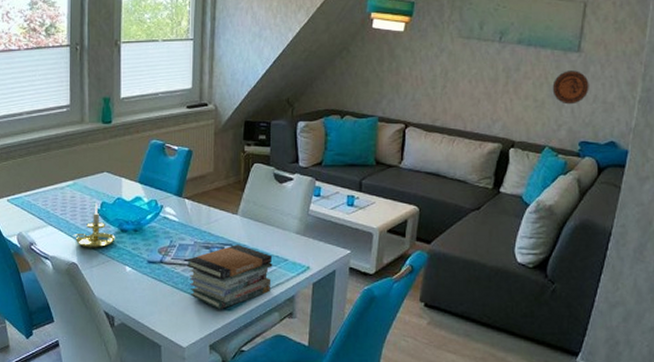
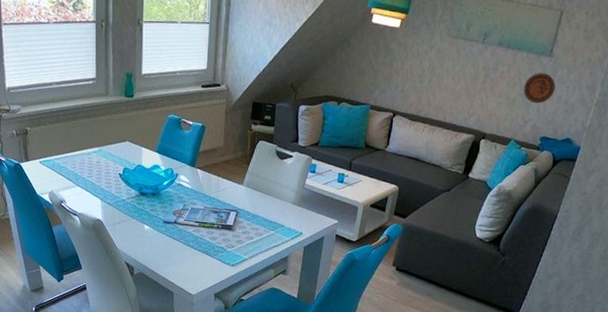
candle holder: present [73,203,115,248] -> none [98,169,135,208]
book stack: present [187,245,273,310] -> none [198,211,271,265]

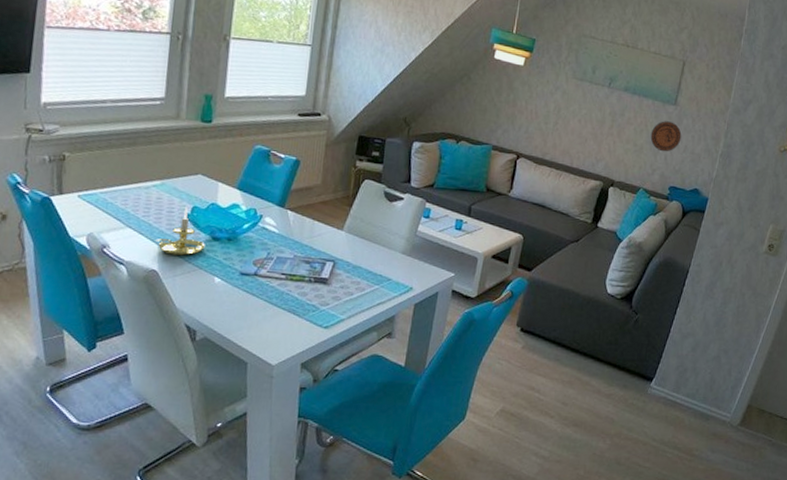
candle holder: none [98,169,135,208] -> present [155,207,205,256]

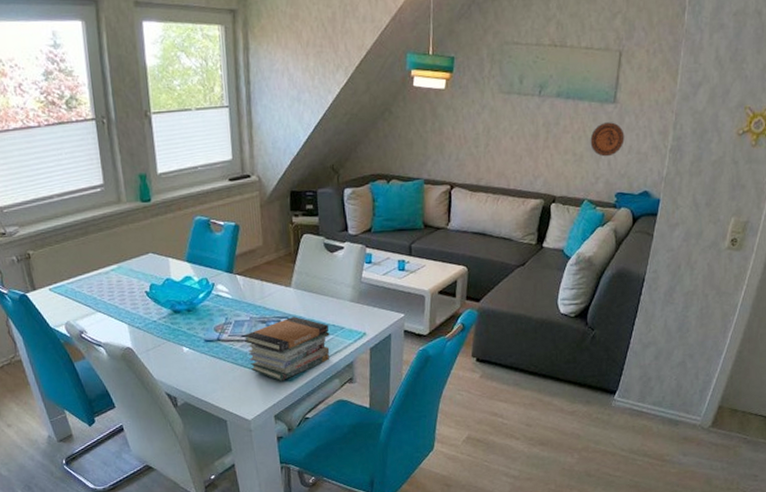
candle holder: present [155,207,205,256] -> none [124,286,169,332]
book stack: none [284,261,376,328] -> present [244,317,330,382]

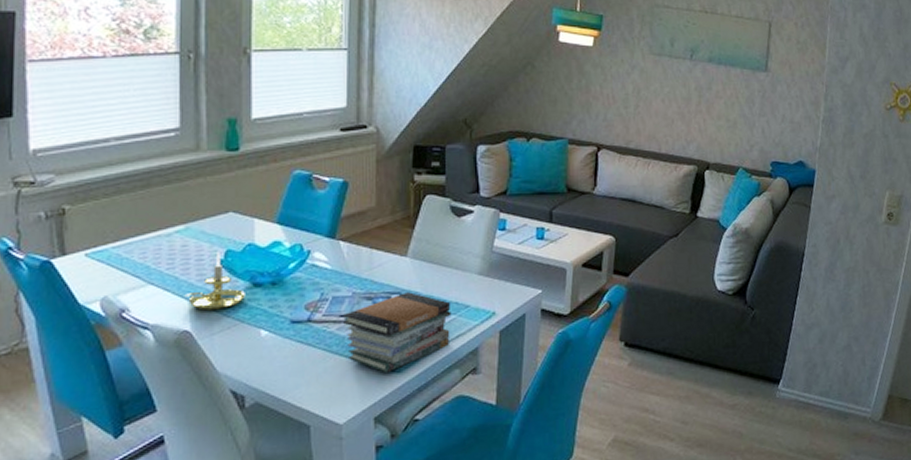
candle holder: none [124,286,169,332] -> present [184,252,245,311]
decorative plate: present [590,122,625,157] -> none [743,90,778,125]

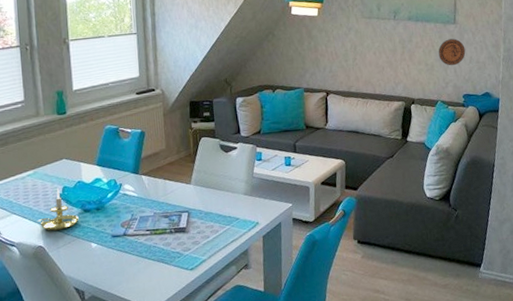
book stack: present [343,292,452,374] -> none [149,210,227,271]
decorative plate: none [743,90,778,125] -> present [438,38,466,66]

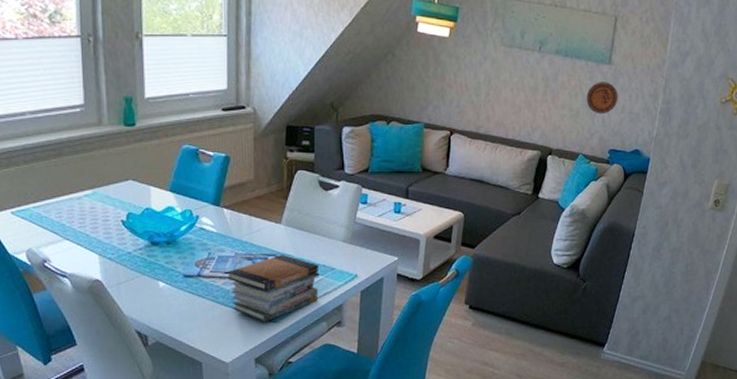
candle holder: present [37,188,79,231] -> none [95,214,145,263]
book stack: none [149,210,227,271] -> present [228,255,320,323]

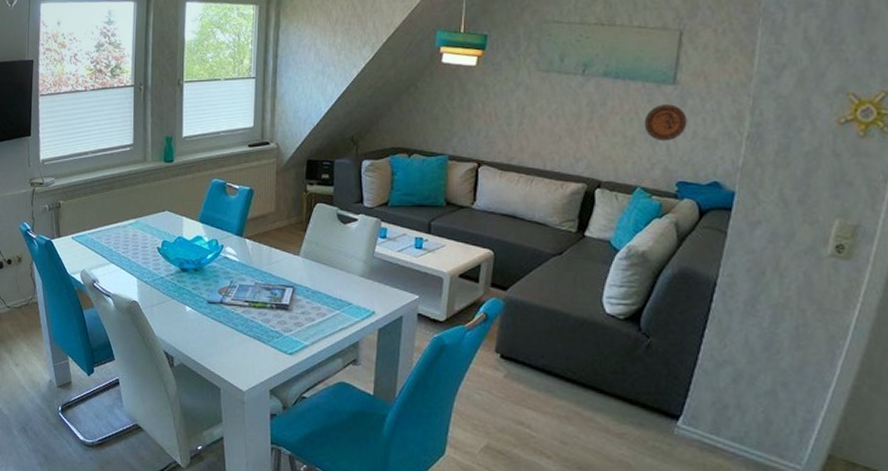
book stack: present [228,255,320,323] -> none [247,287,336,354]

